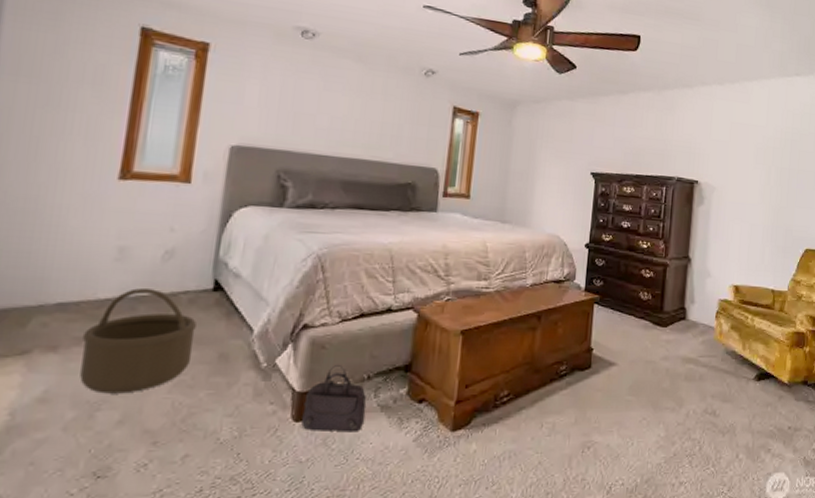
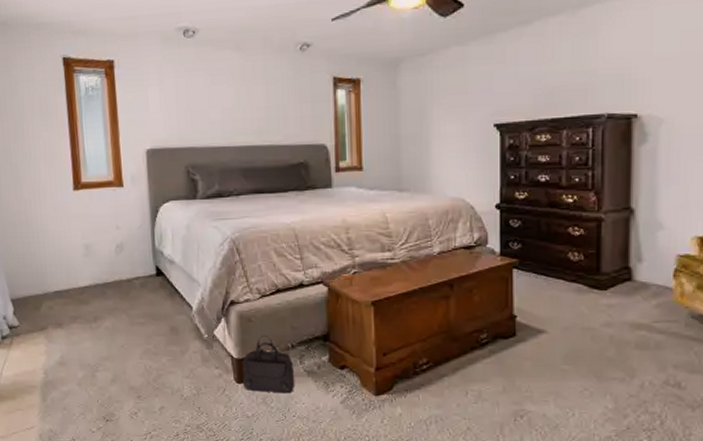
basket: present [80,288,197,394] -> none [75,277,152,359]

